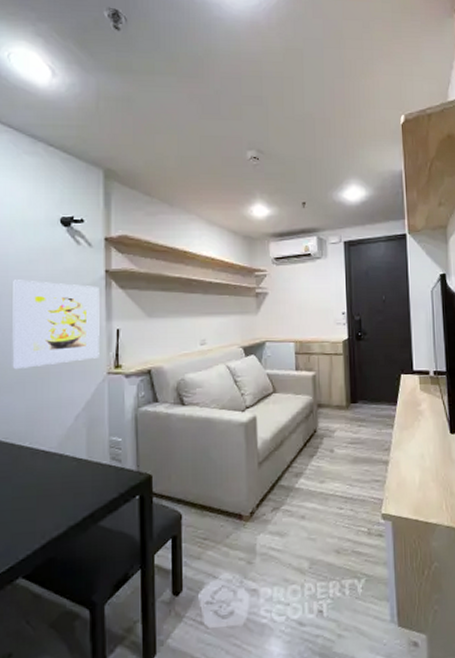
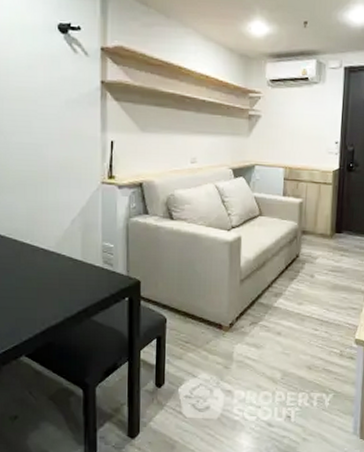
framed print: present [12,280,100,370] -> none [14,84,95,172]

